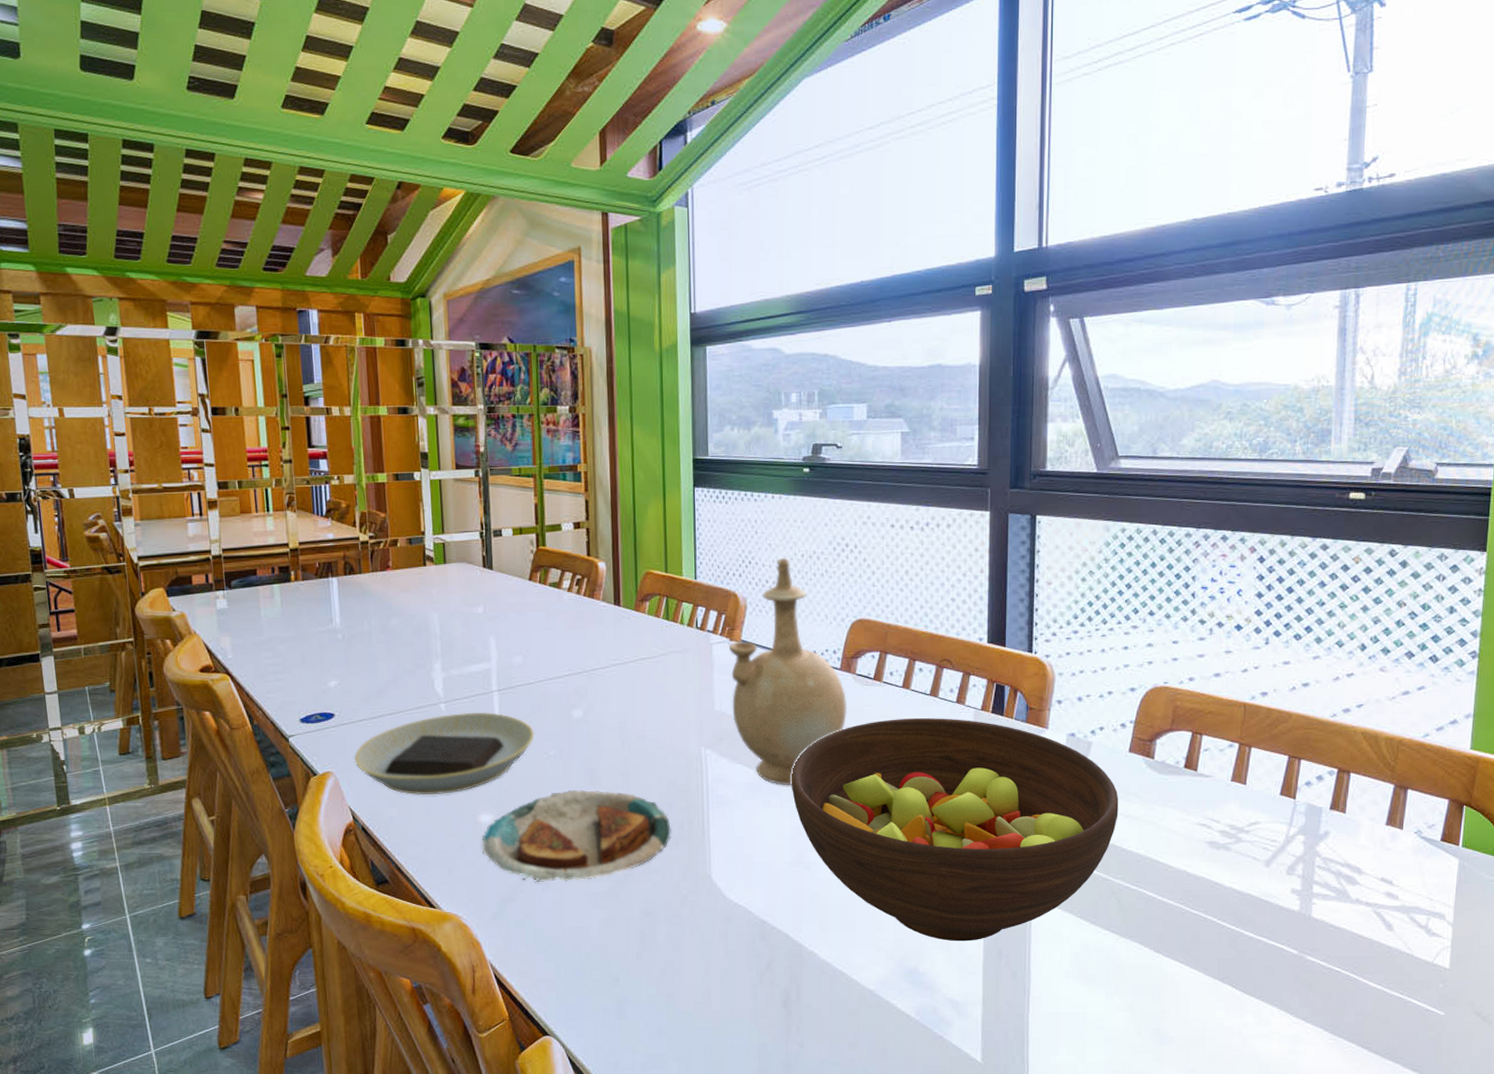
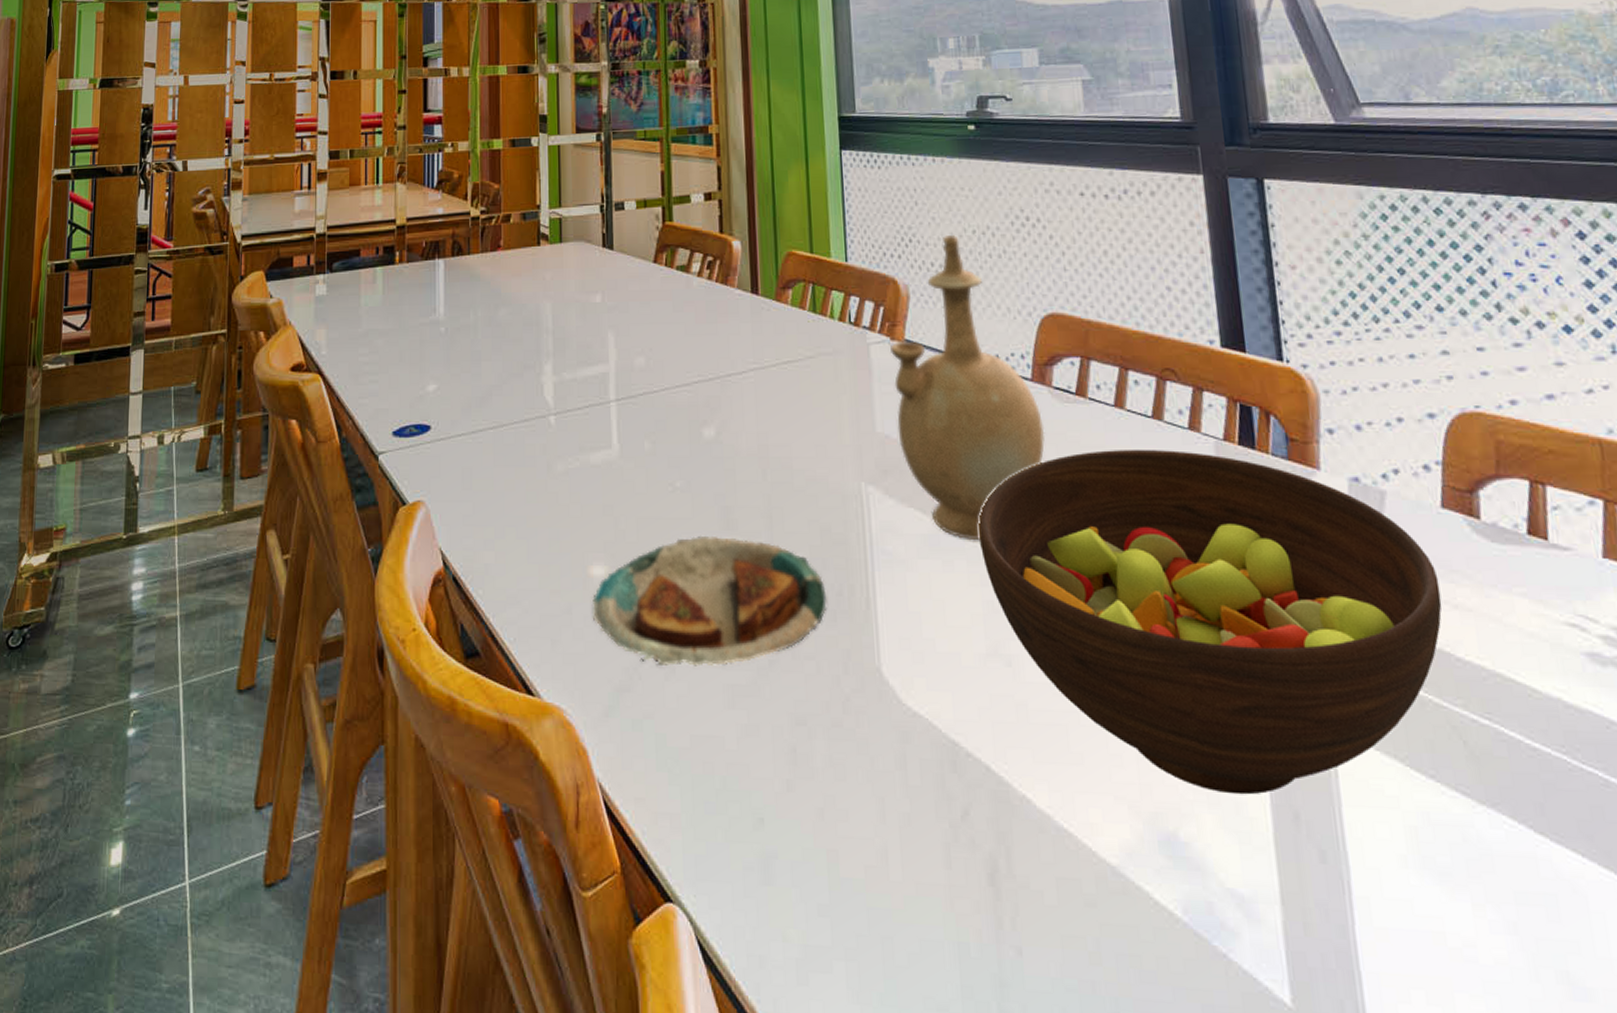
plate: present [354,712,535,795] -> none [449,427,658,536]

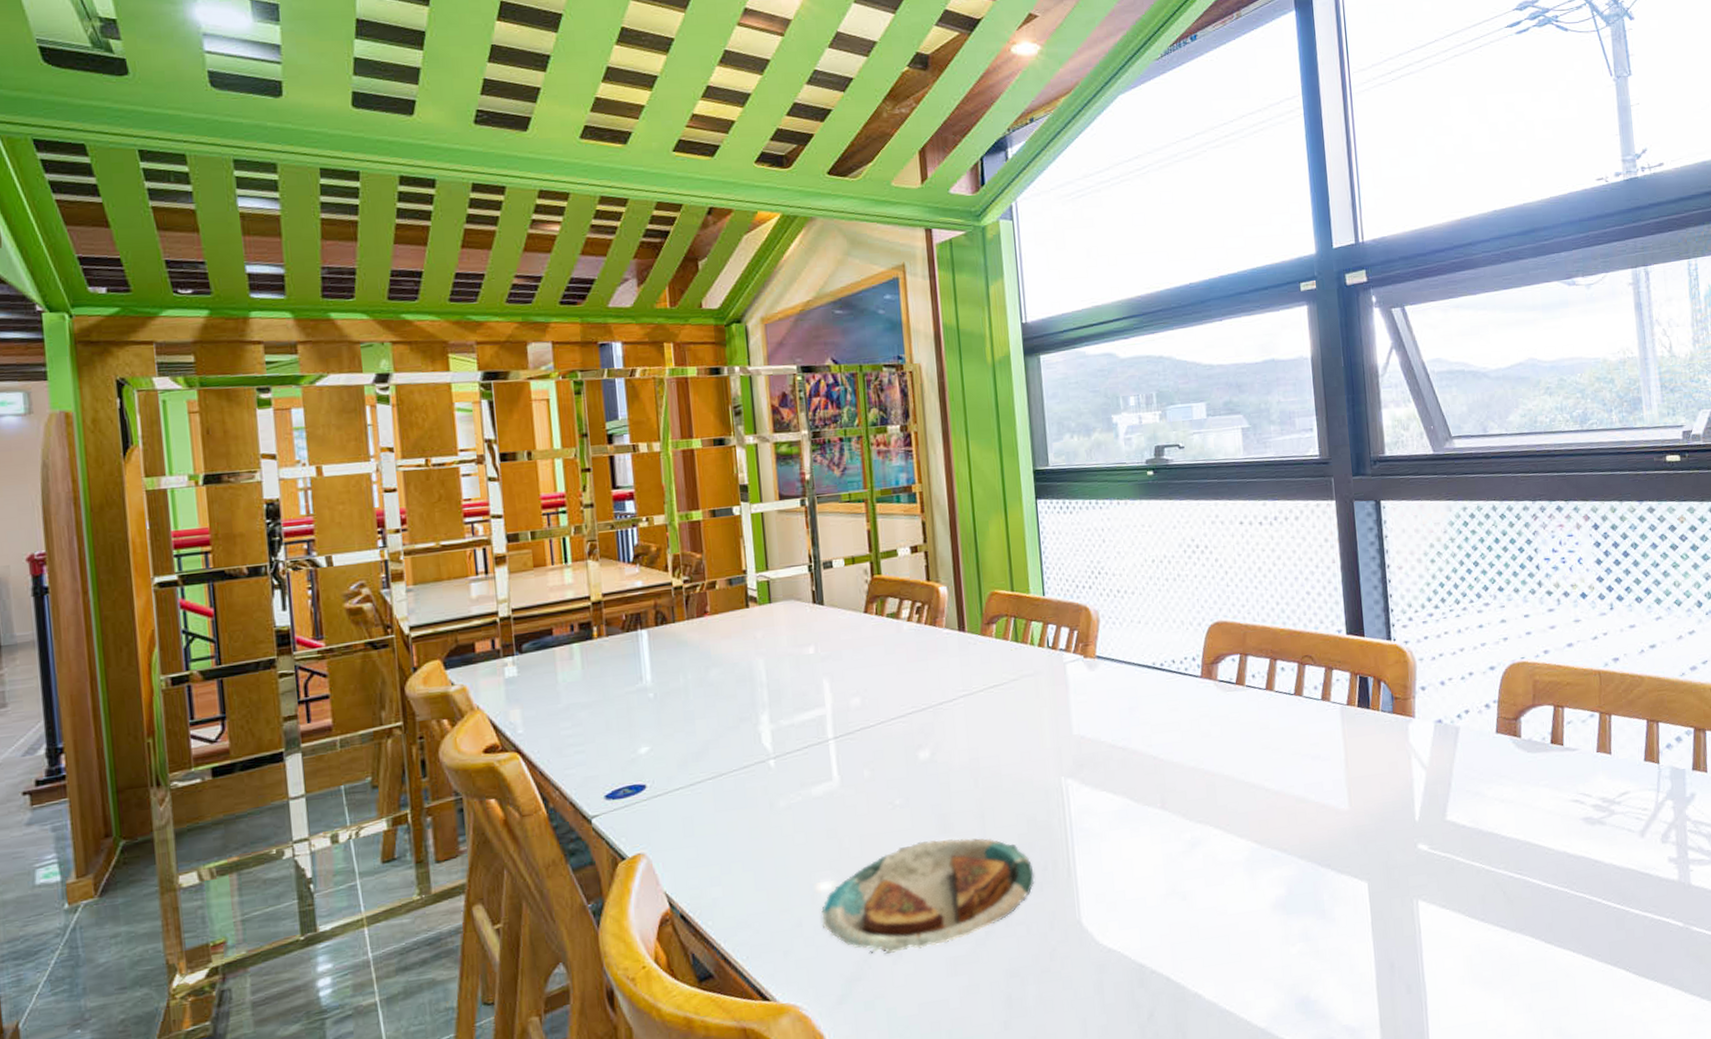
vase: present [890,235,1045,541] -> none [1084,565,1212,810]
fruit bowl: present [978,450,1442,795] -> none [1159,717,1494,961]

